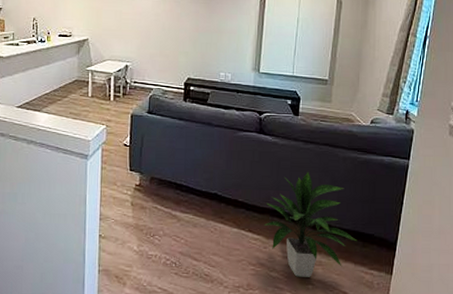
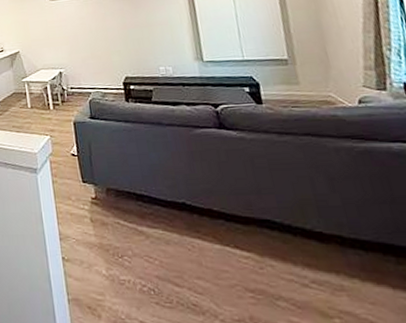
indoor plant: present [263,172,357,277] -> none [248,170,387,307]

